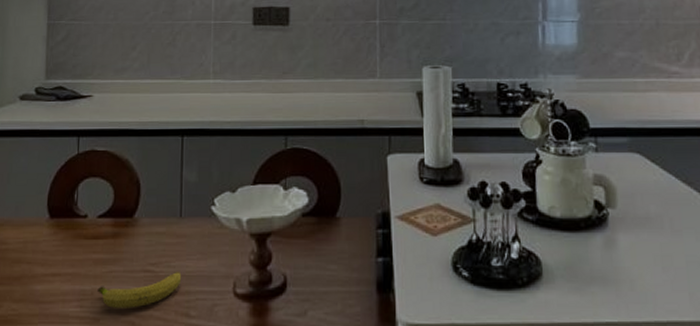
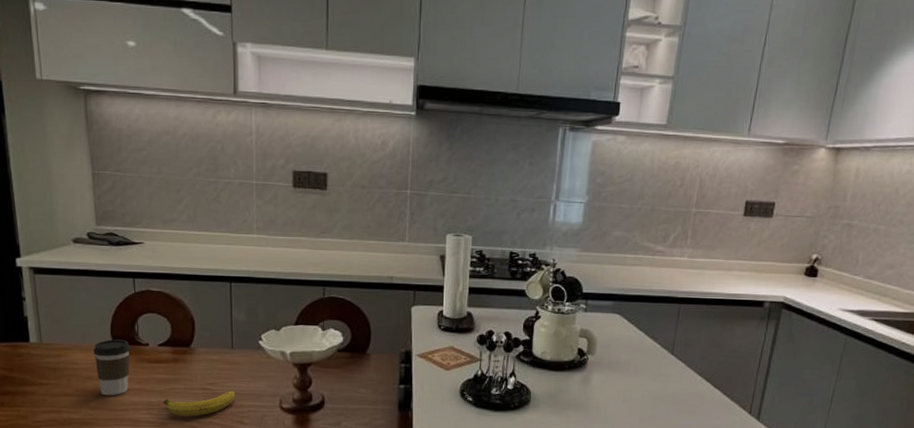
coffee cup: none [26,211,68,284] -> present [93,339,131,396]

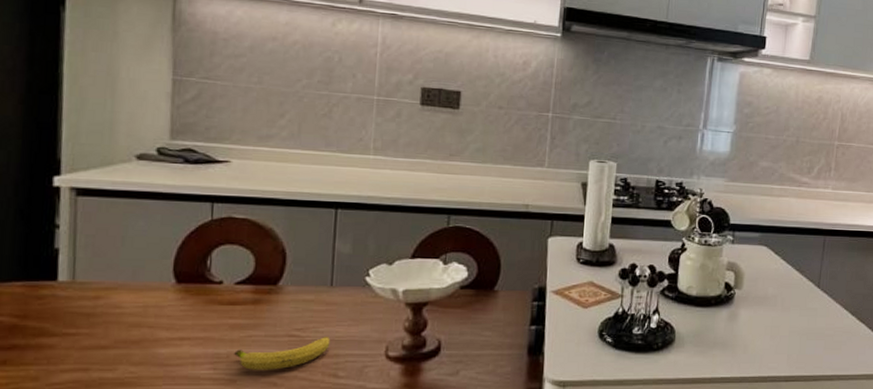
coffee cup: present [93,339,131,396] -> none [146,276,199,347]

